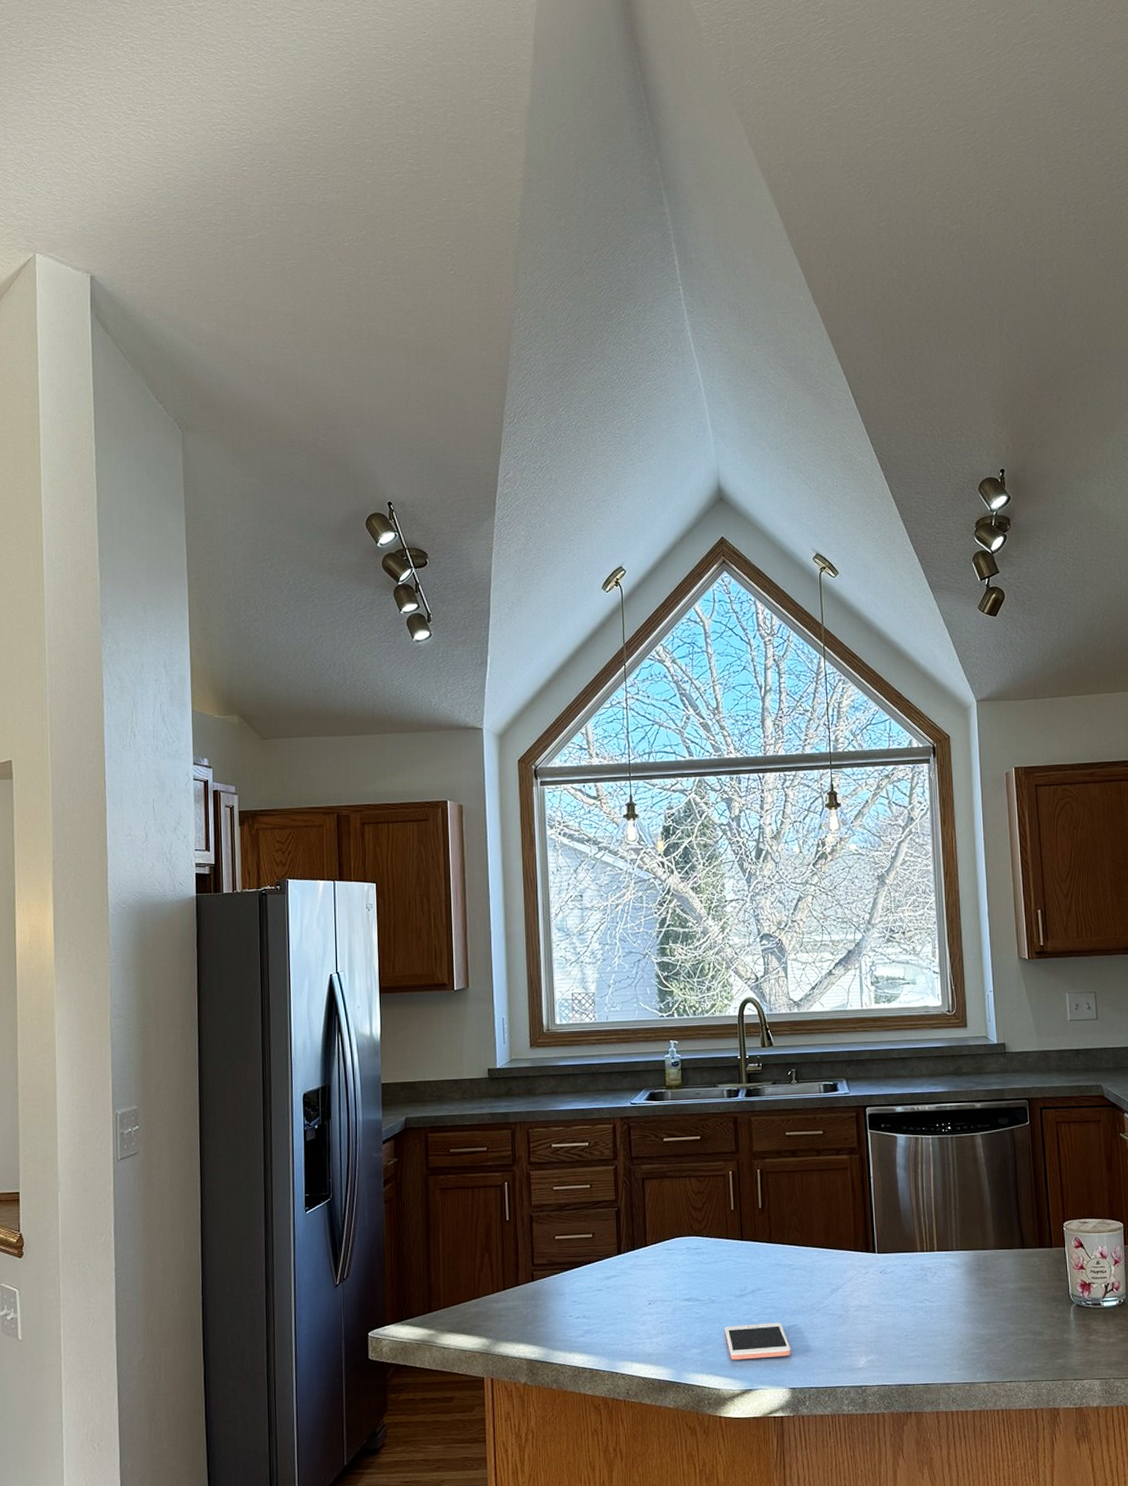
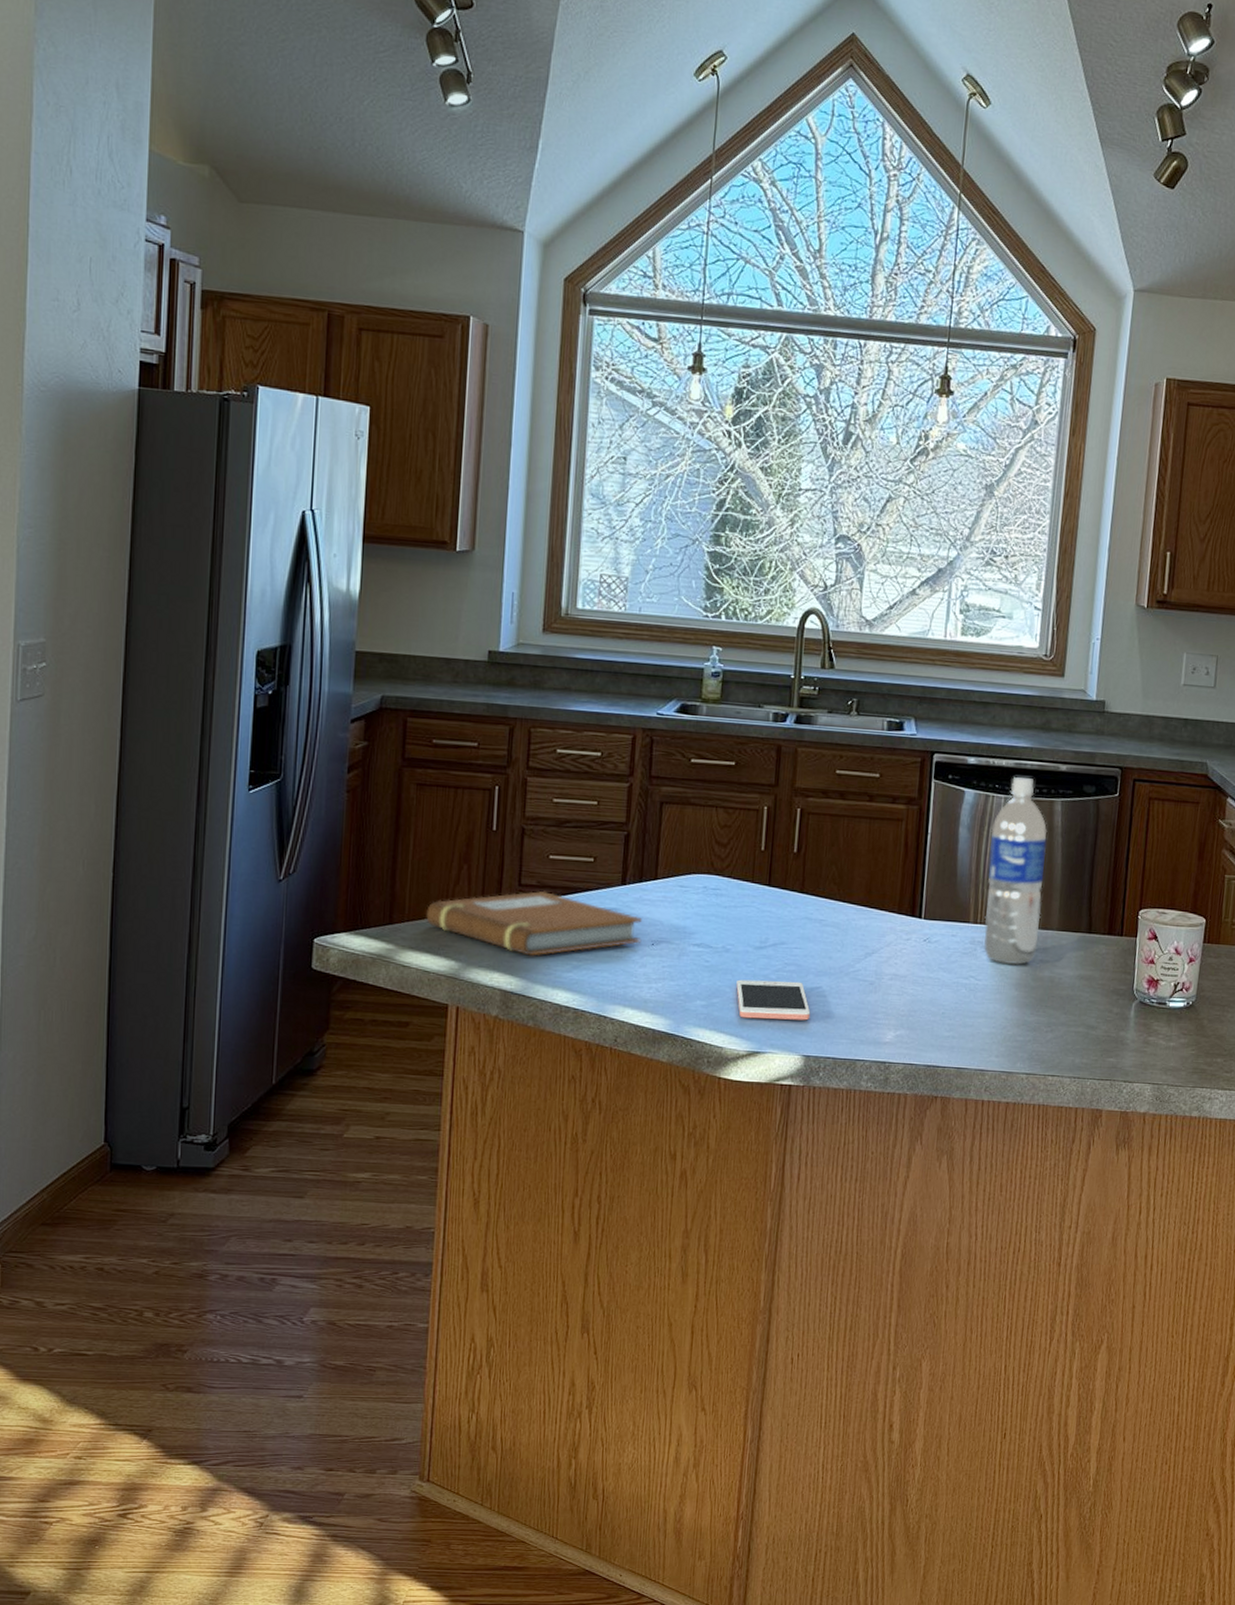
notebook: none [458,1267,640,1326] -> present [426,890,642,956]
water bottle: none [924,1117,980,1285] -> present [984,776,1048,965]

